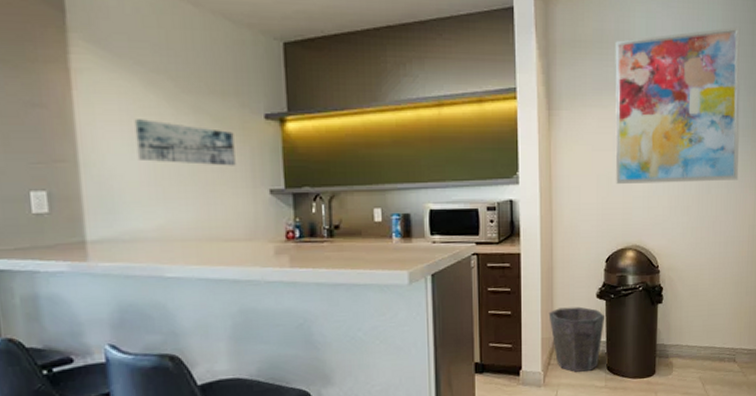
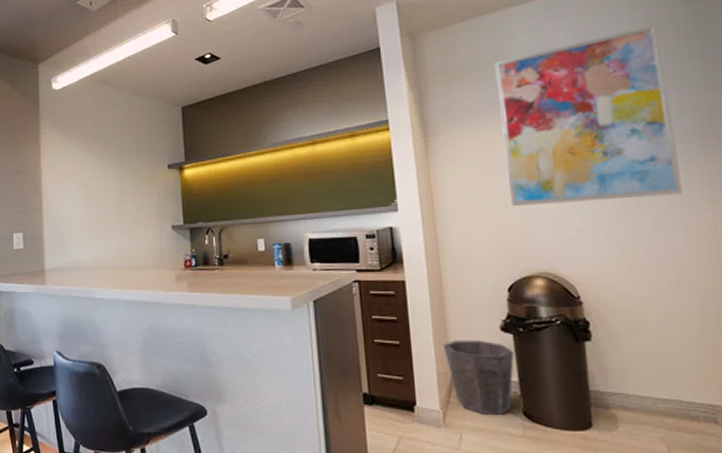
wall art: present [134,119,236,166] -> none [78,176,146,208]

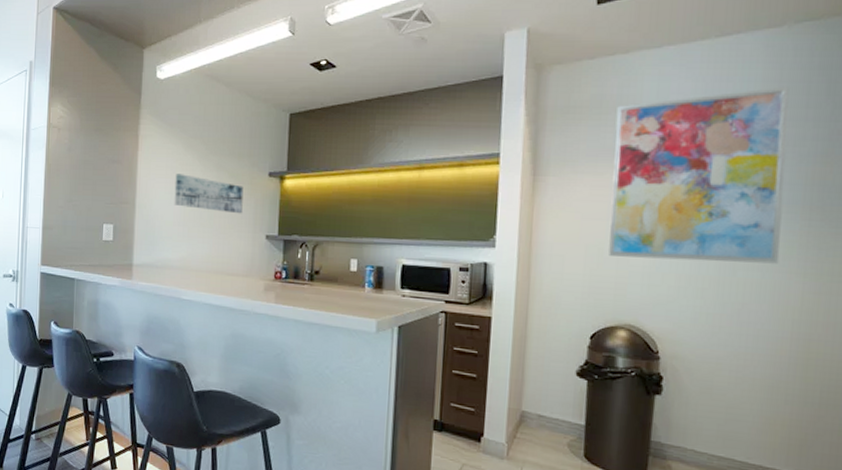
wall art: none [78,176,146,208] -> present [174,174,244,214]
waste bin: present [443,340,514,415] -> none [518,379,585,454]

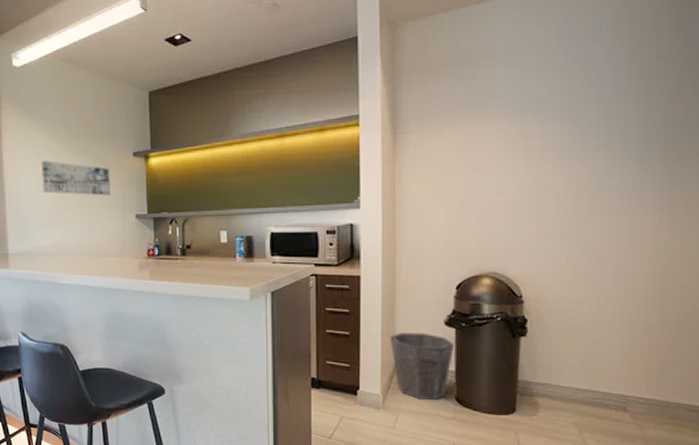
waste bin: none [518,379,585,454] -> present [389,332,453,400]
wall art: present [609,86,790,264] -> none [470,25,641,207]

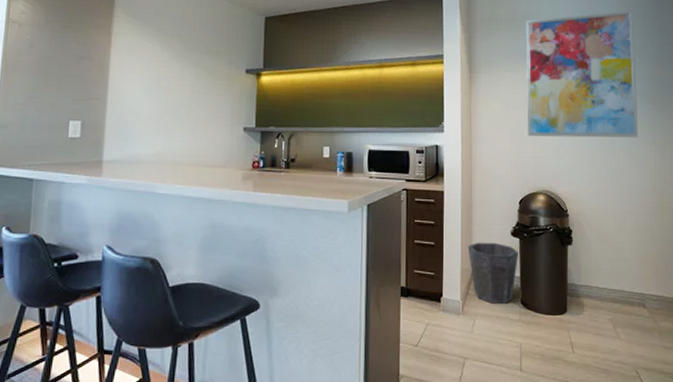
wall art: present [41,161,111,196] -> none [149,70,221,108]
wall art: none [470,25,641,207] -> present [526,10,639,138]

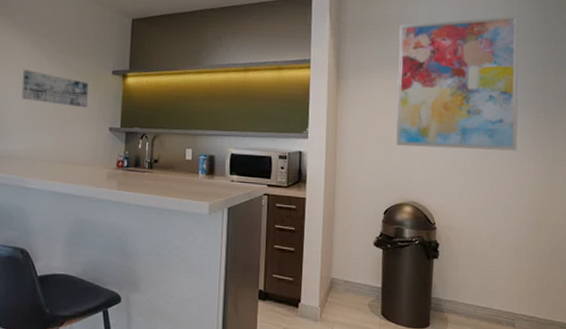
wall art: none [149,70,221,108] -> present [21,70,89,108]
waste bin: present [467,242,518,304] -> none [328,250,381,313]

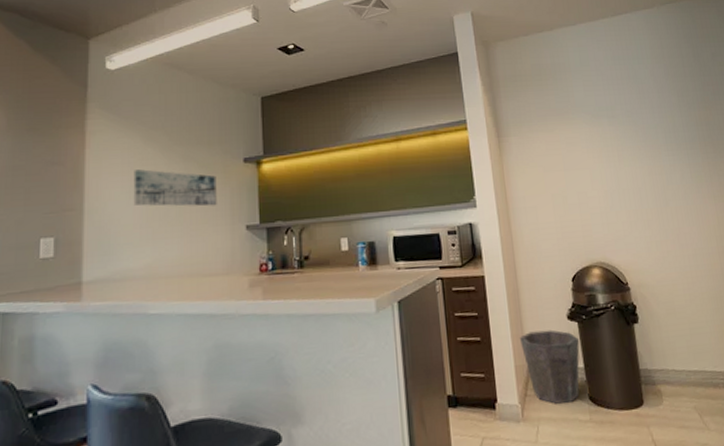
waste bin: none [328,250,381,313] -> present [519,330,580,404]
wall art: present [396,15,519,151] -> none [553,51,695,202]

